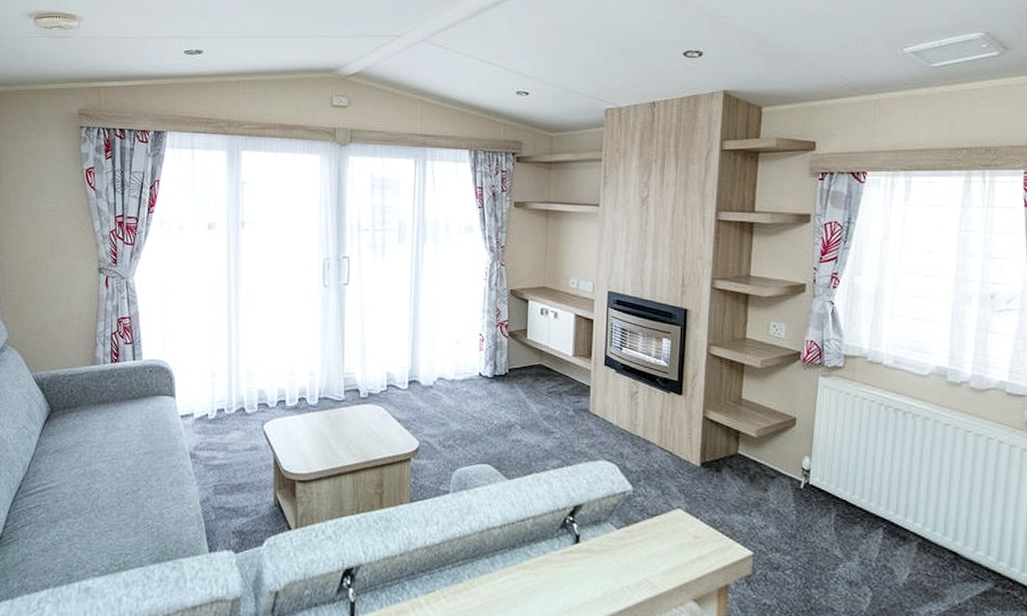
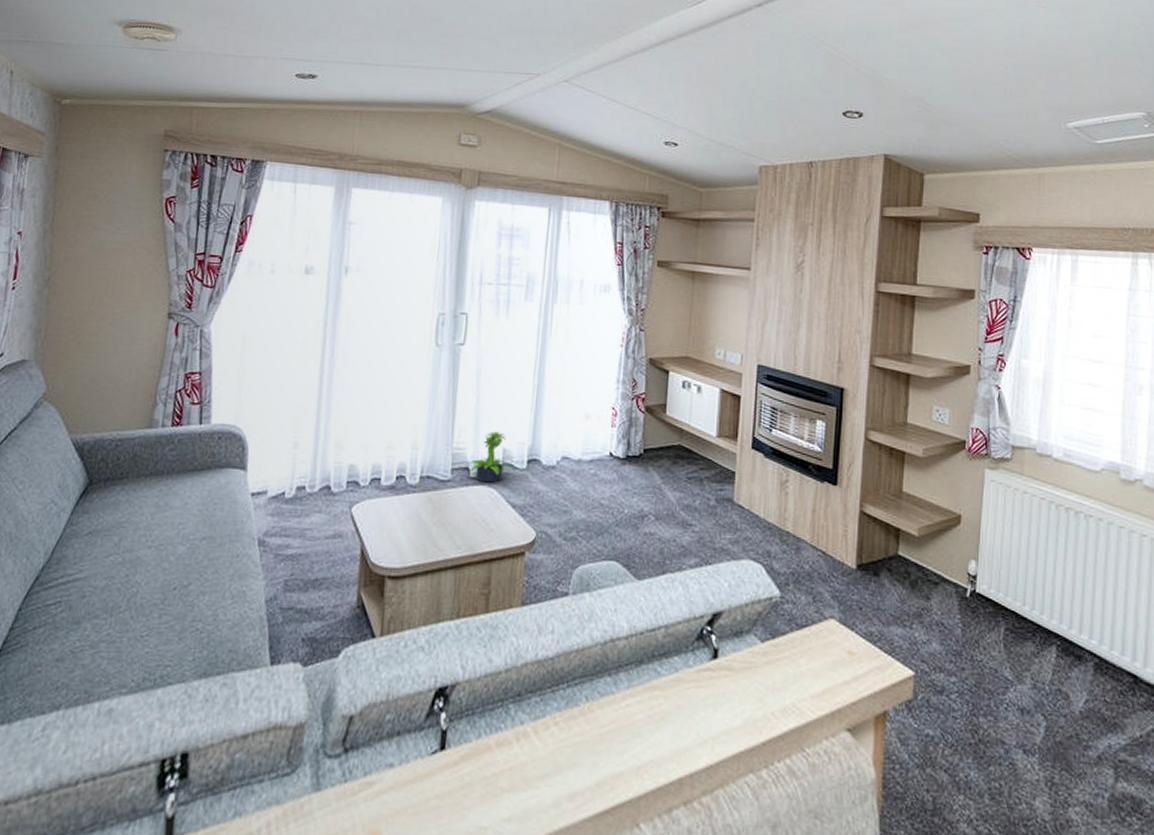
potted plant: none [356,358,398,402] -> present [466,431,515,483]

